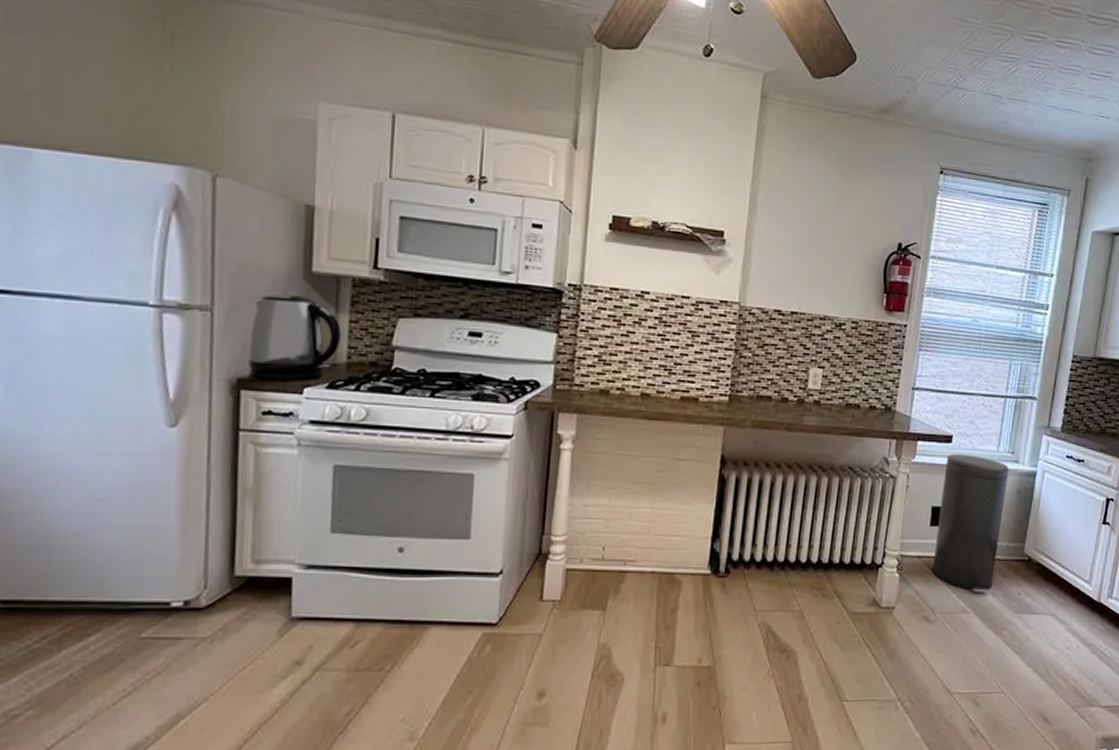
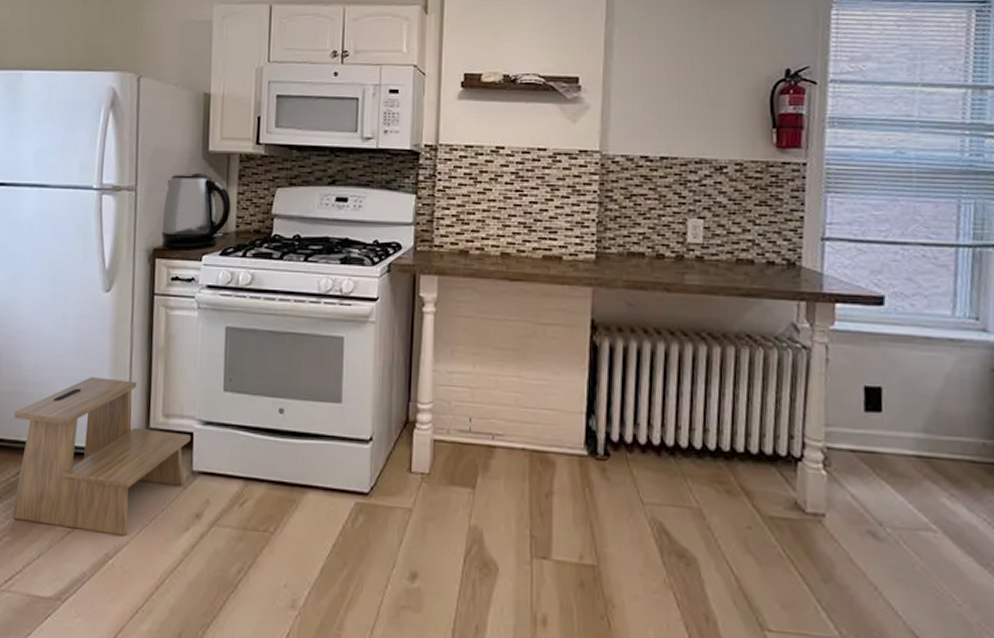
step stool: none [35,523,289,693] -> present [12,377,191,537]
pedal bin: present [932,454,1009,593] -> none [873,320,974,507]

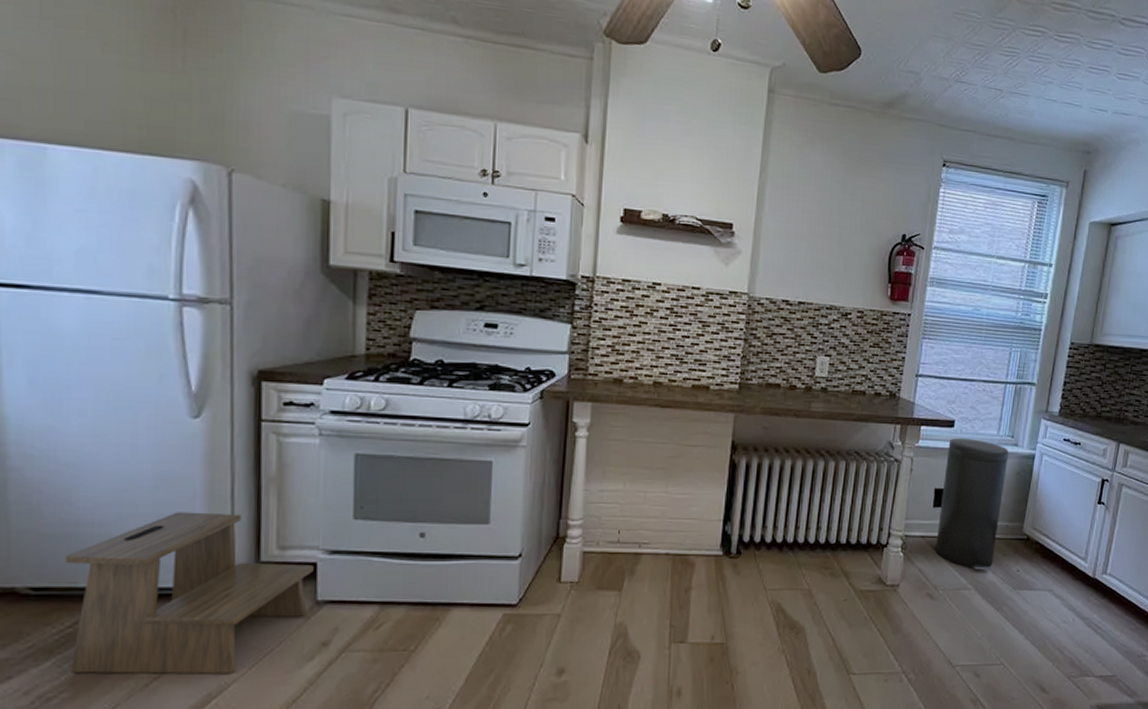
kettle: present [161,172,231,251] -> none [269,287,359,374]
pedal bin: none [873,320,974,507] -> present [935,438,1009,571]

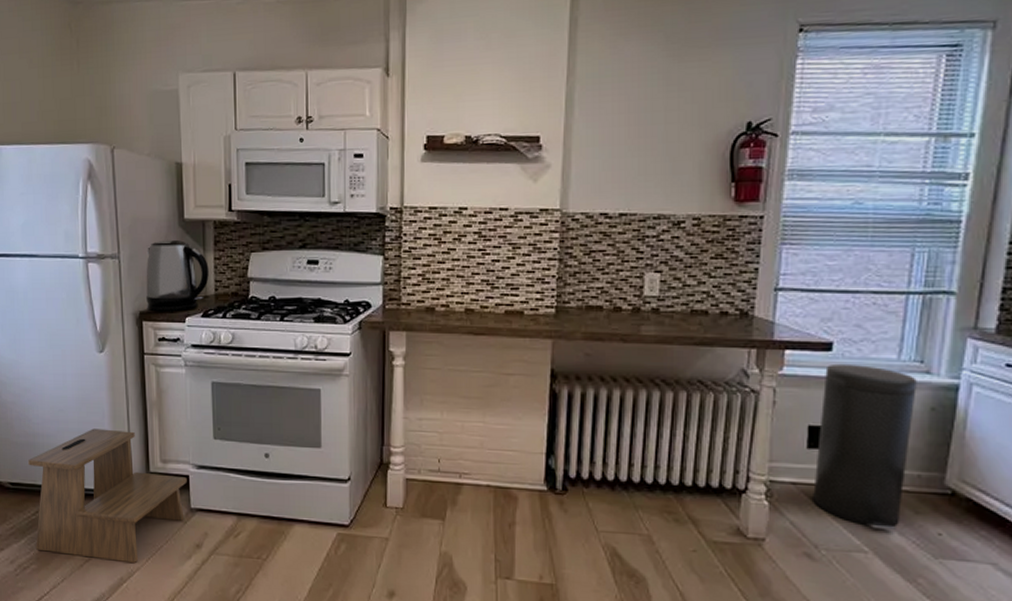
kettle: none [269,287,359,374] -> present [146,239,209,313]

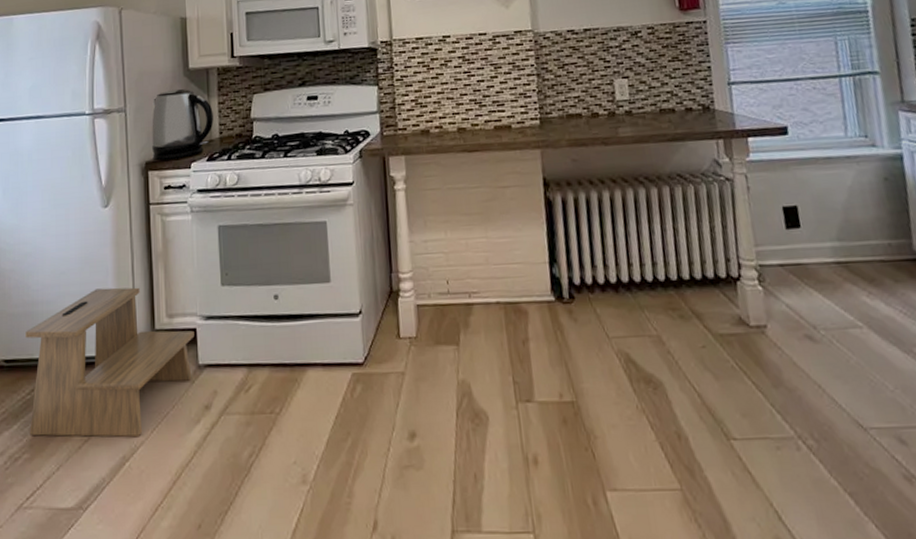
pedal bin: present [813,365,917,531] -> none [786,144,884,303]

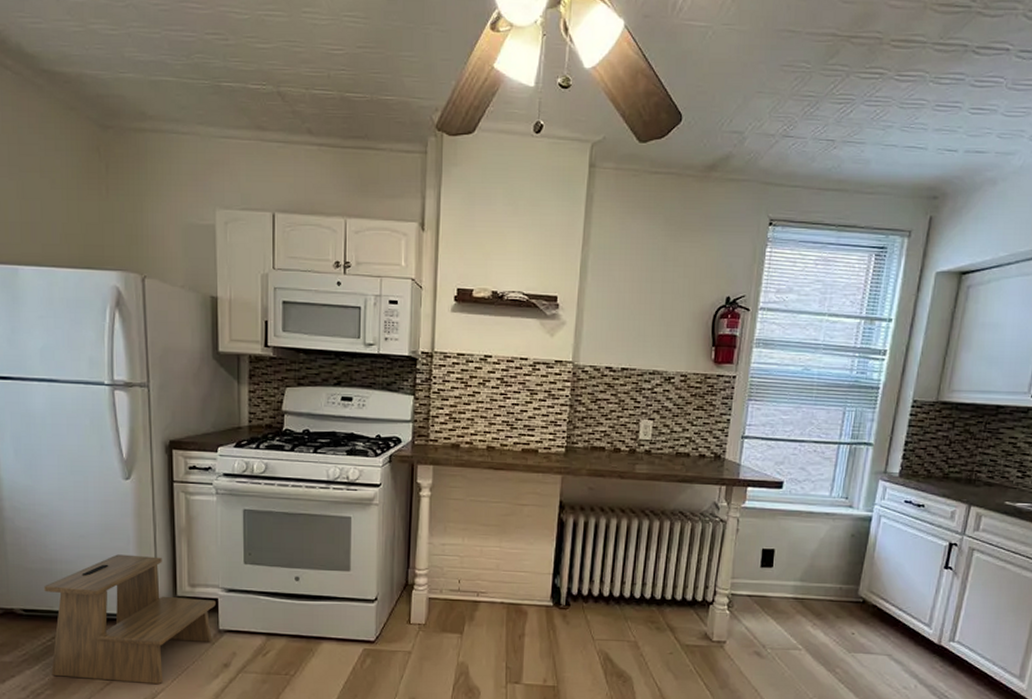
kettle: present [152,88,214,161] -> none [177,371,243,443]

